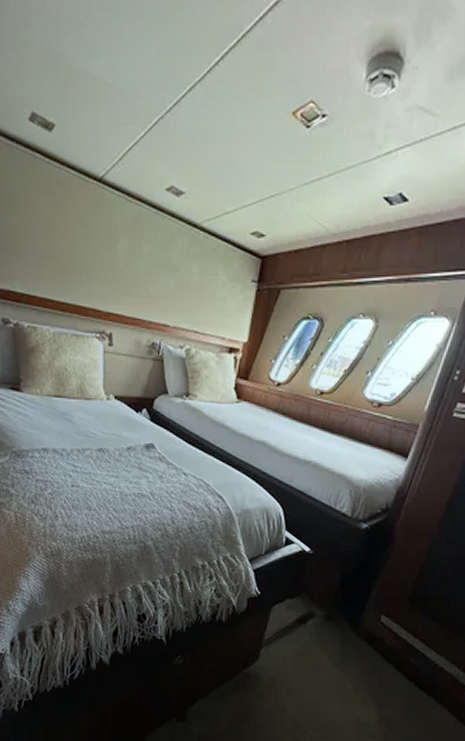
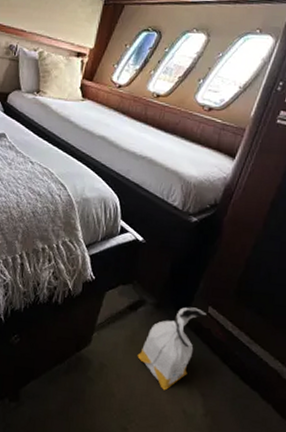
bag: none [308,617,379,701] -> present [137,307,207,391]

